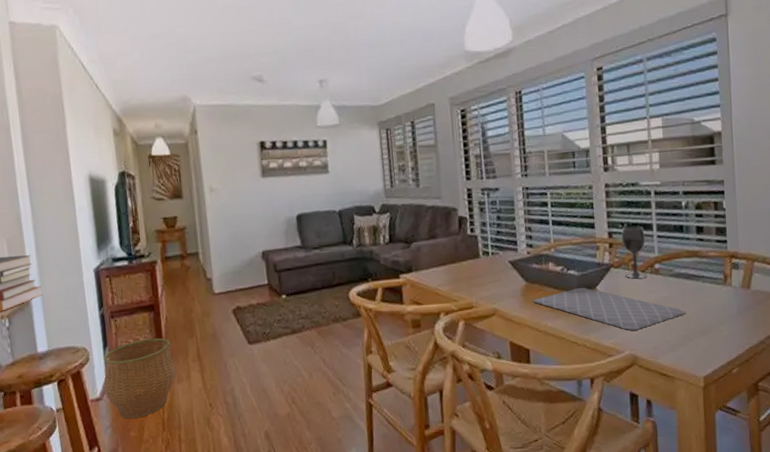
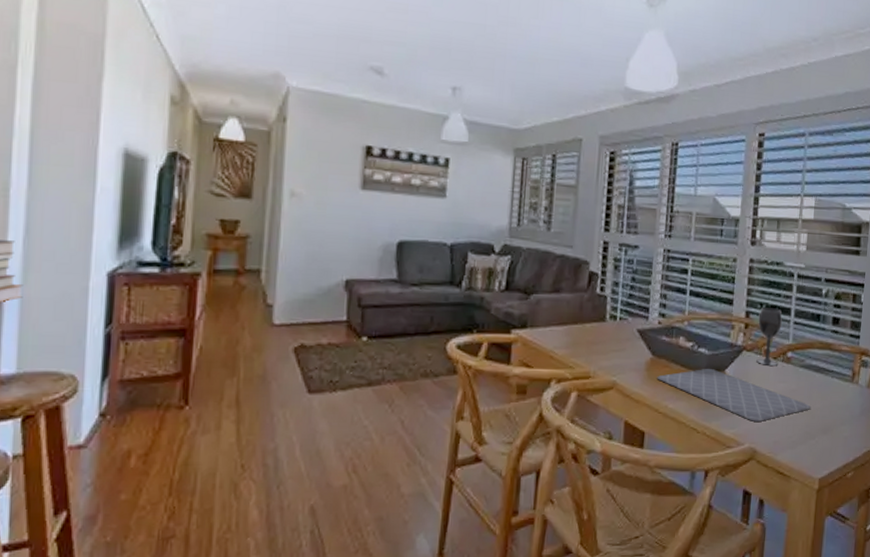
basket: present [103,338,176,419] -> none [91,372,202,476]

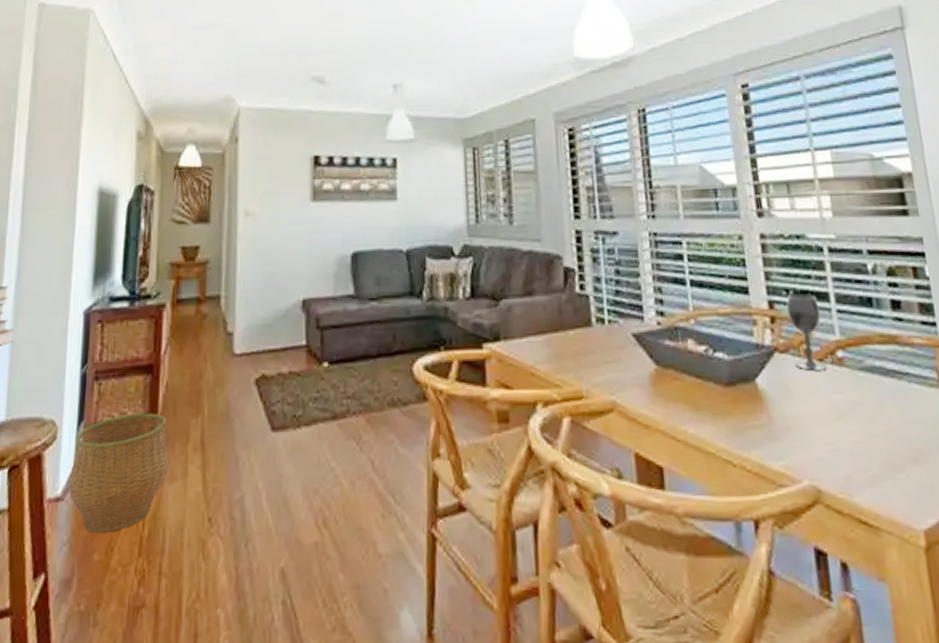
basket: none [91,372,202,476] -> present [68,413,169,533]
placemat: present [657,368,811,421] -> none [667,378,887,449]

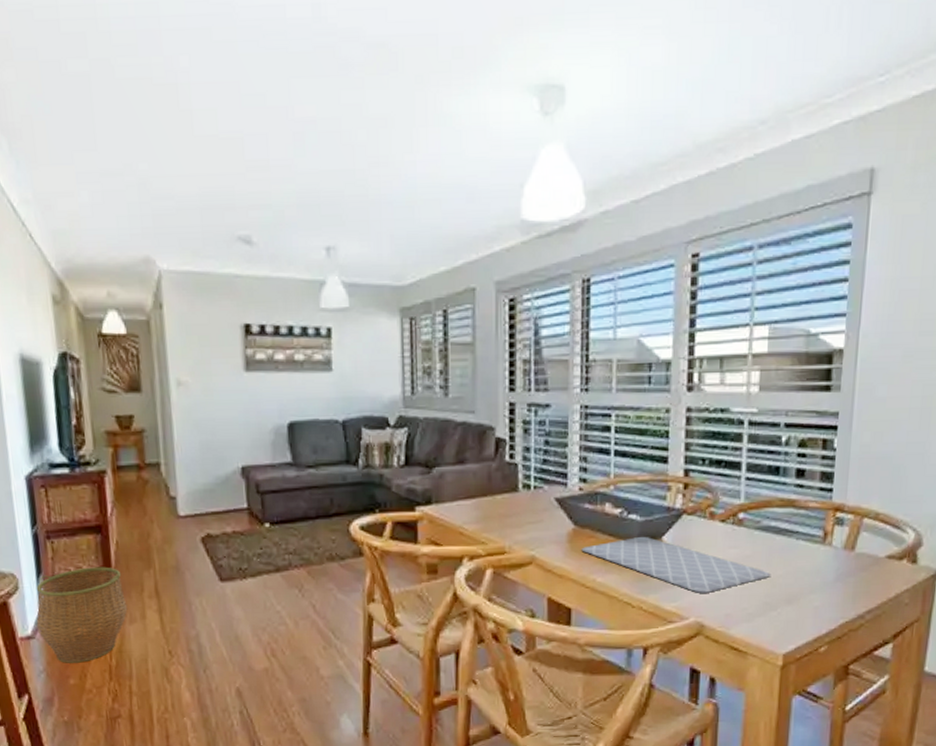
placemat: none [667,378,887,449] -> present [581,536,770,593]
wine glass: present [786,294,827,371] -> none [700,463,732,530]

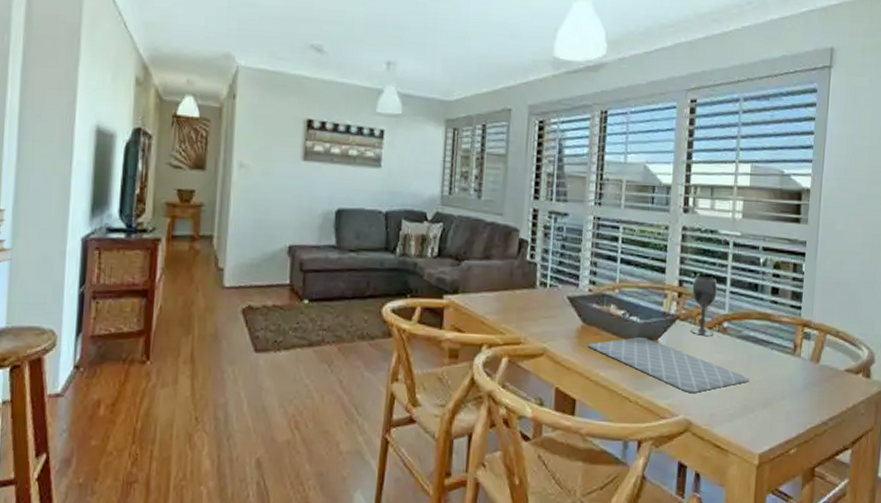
basket: present [36,567,128,663] -> none [67,329,161,424]
wine glass: none [700,463,732,530] -> present [690,276,718,336]

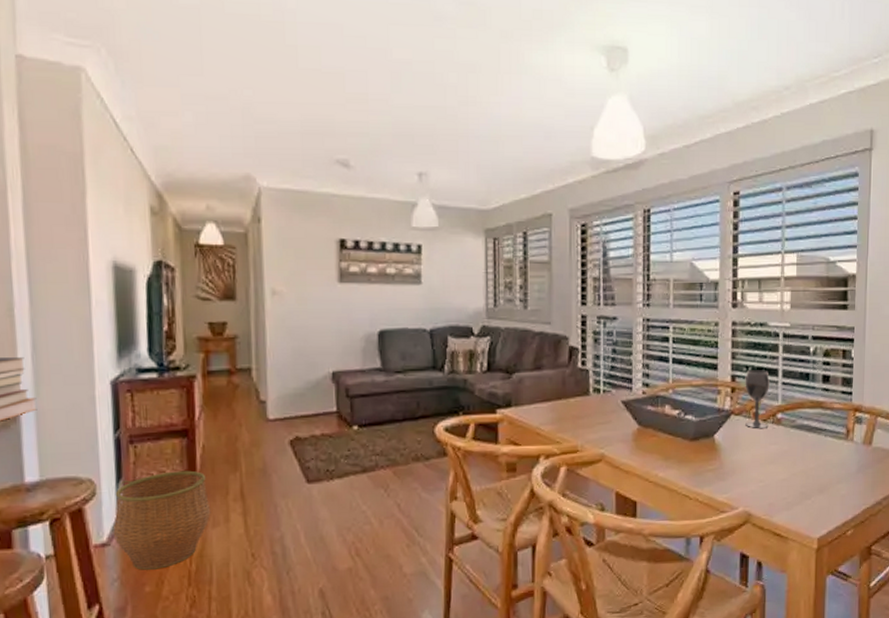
basket: none [67,329,161,424] -> present [113,470,211,570]
placemat: present [588,336,749,393] -> none [645,434,805,485]

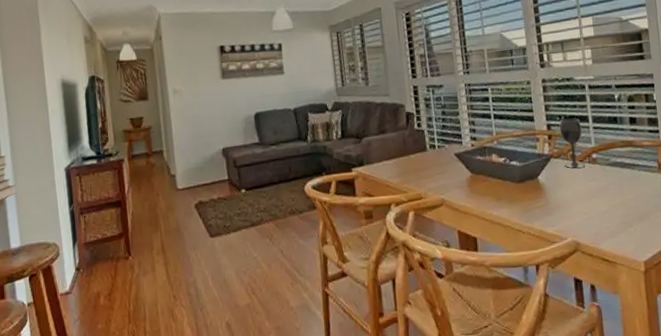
basket: present [113,470,211,570] -> none [72,232,142,312]

